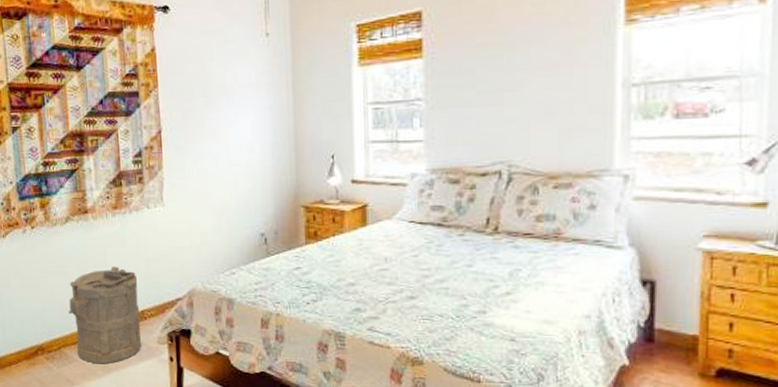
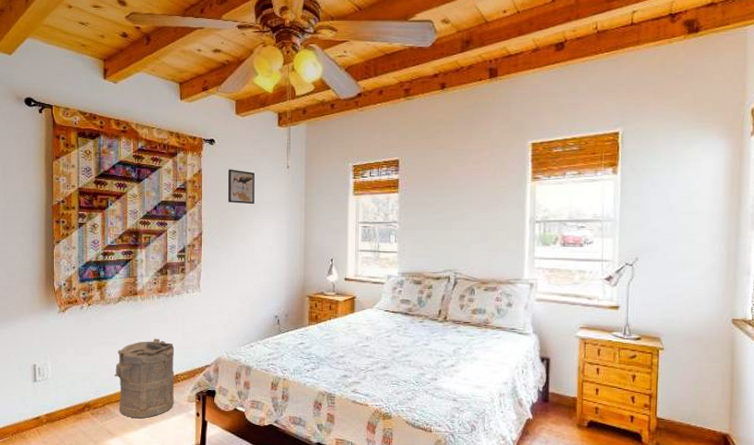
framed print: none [189,43,226,89] -> present [228,169,255,205]

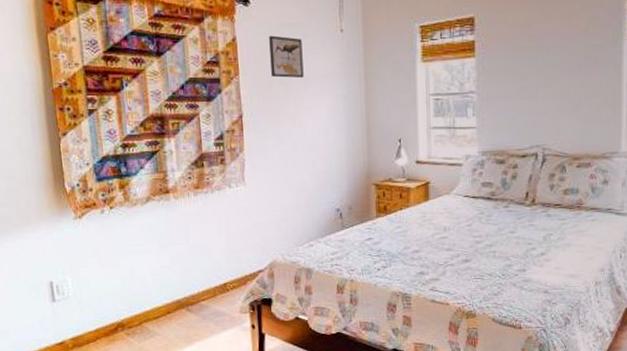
laundry hamper: present [114,338,175,419] -> none [150,242,224,336]

